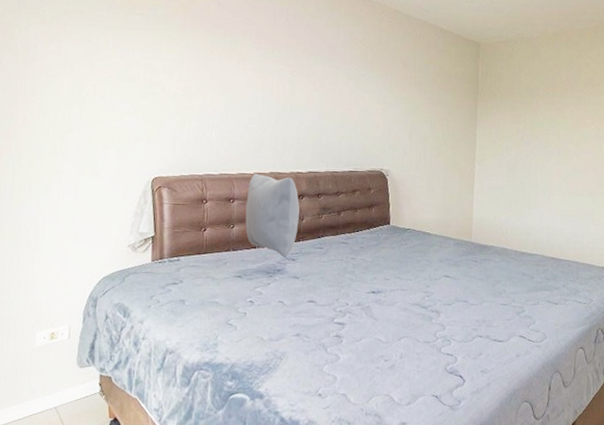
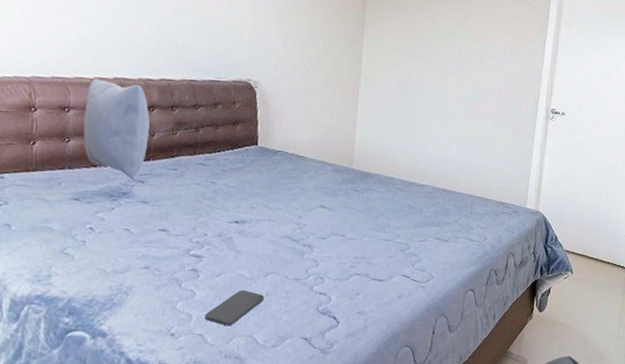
smartphone: none [347,353,399,386] -> present [205,290,265,326]

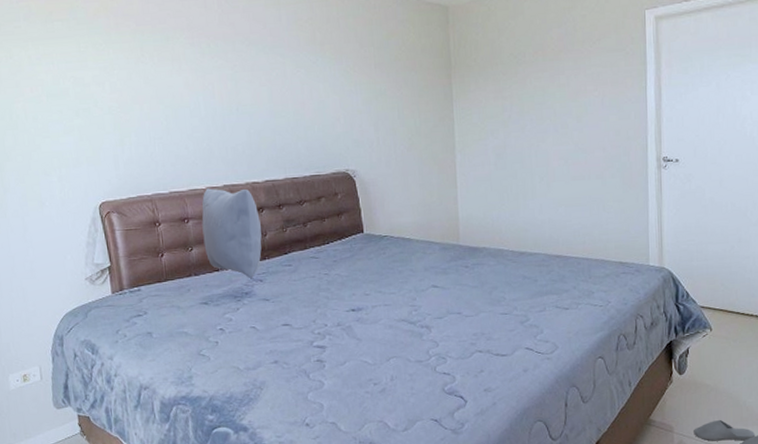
smartphone: present [205,290,265,326] -> none [335,376,390,413]

